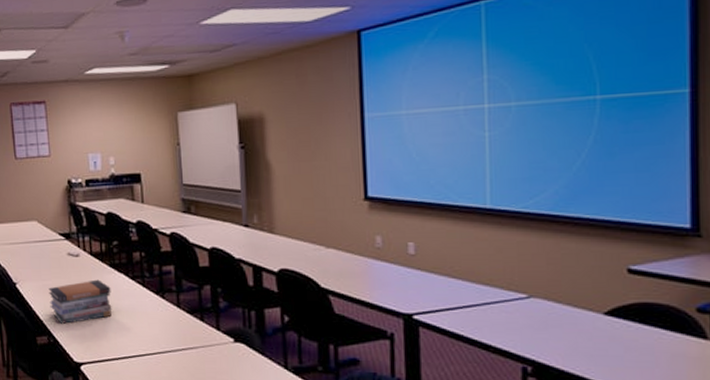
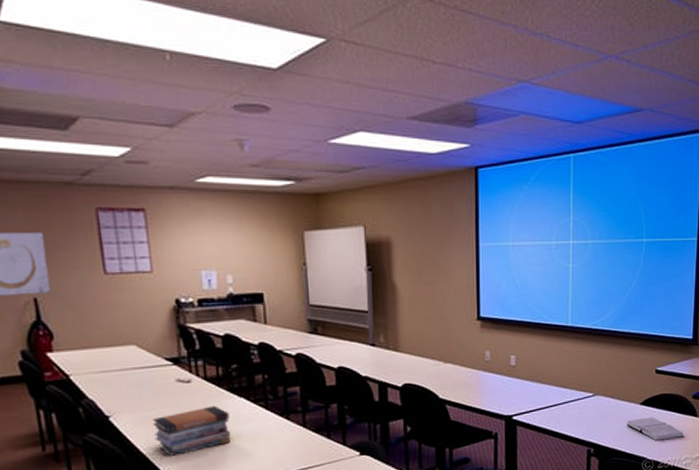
hardback book: none [582,332,685,368] -> present [626,417,684,441]

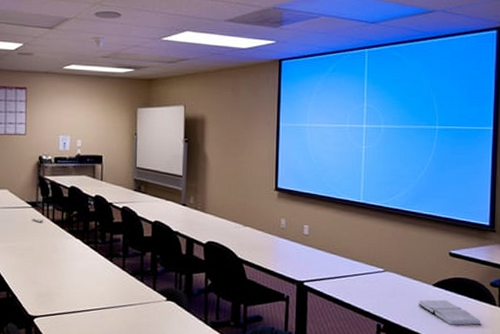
book stack: present [152,405,231,456] -> none [12,243,68,281]

